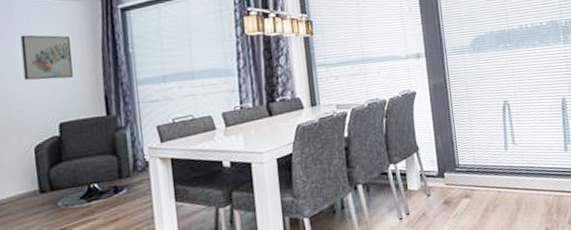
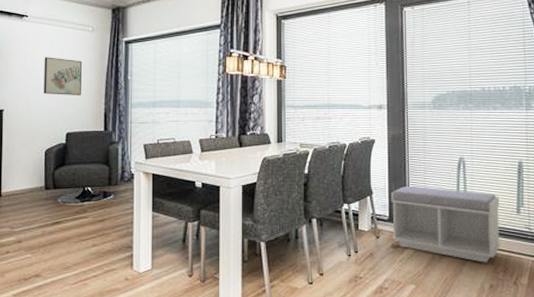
bench: none [437,134,553,207] -> present [390,187,501,263]

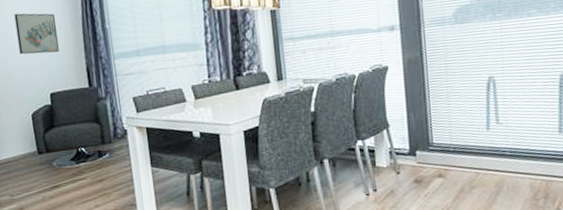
bench: present [390,187,501,263] -> none [409,113,541,191]

